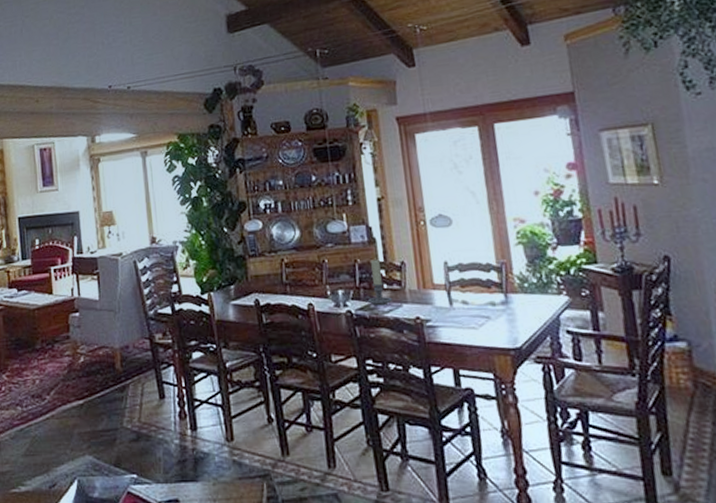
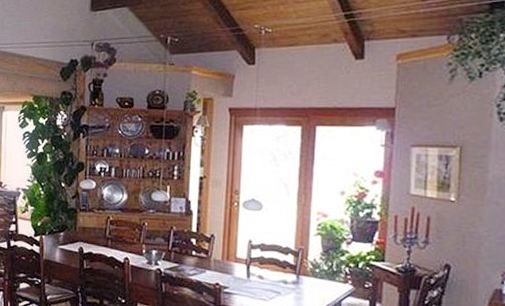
candle holder: present [364,259,393,306] -> none [173,229,198,269]

